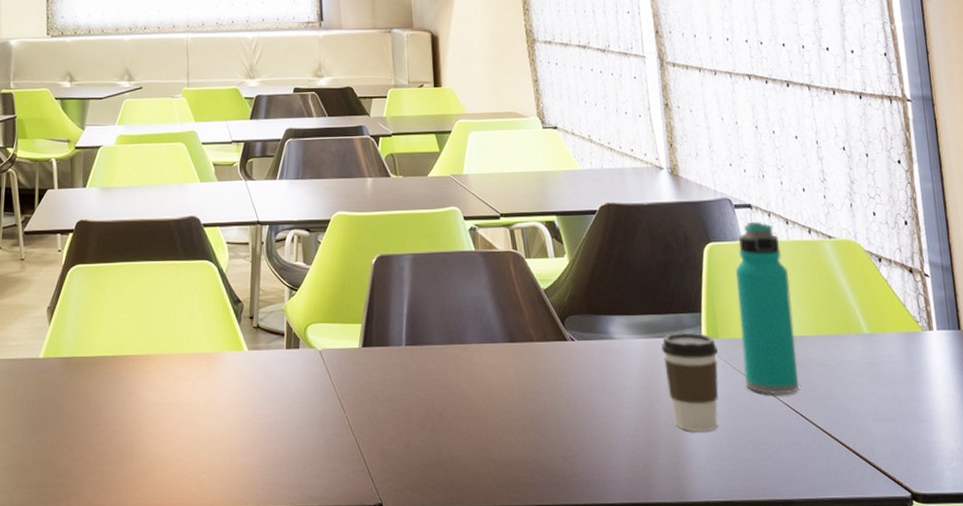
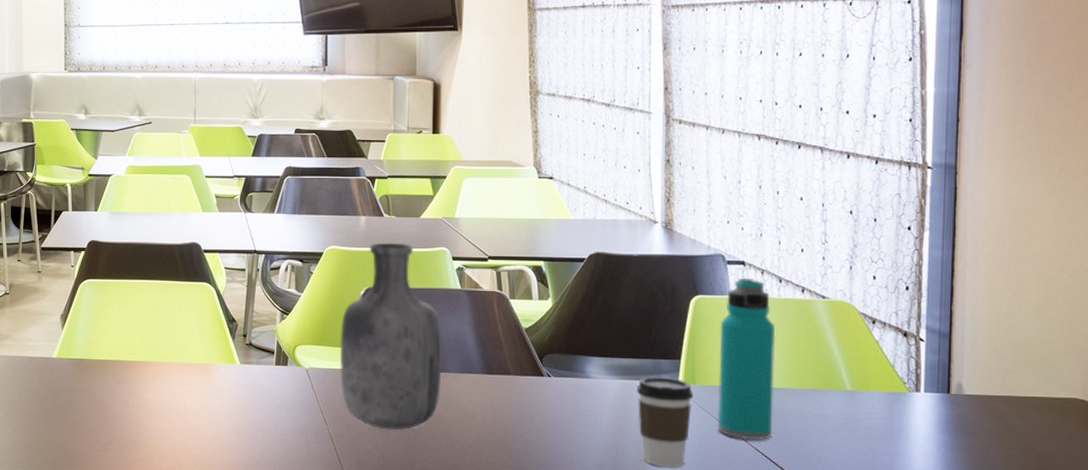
vase: none [353,204,463,414] -> present [339,242,442,430]

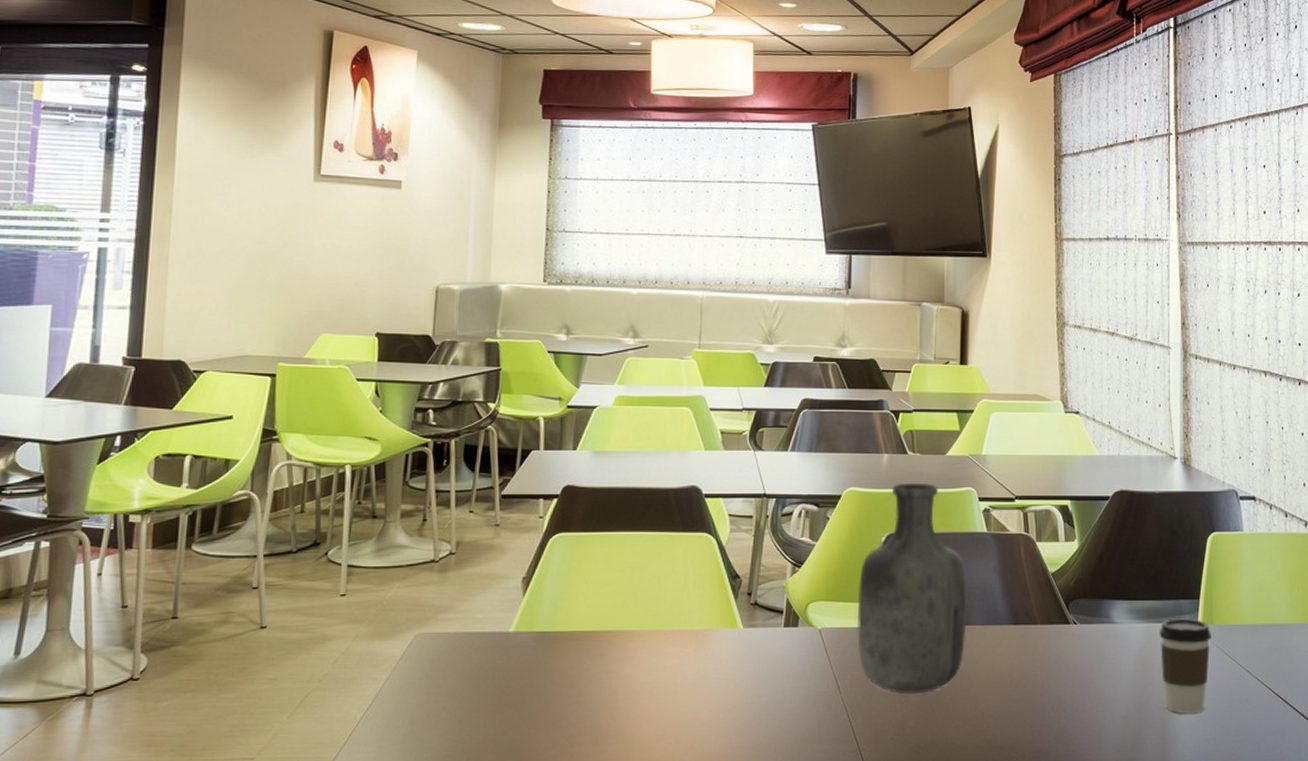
water bottle: present [717,278,776,440] -> none [1233,513,1284,678]

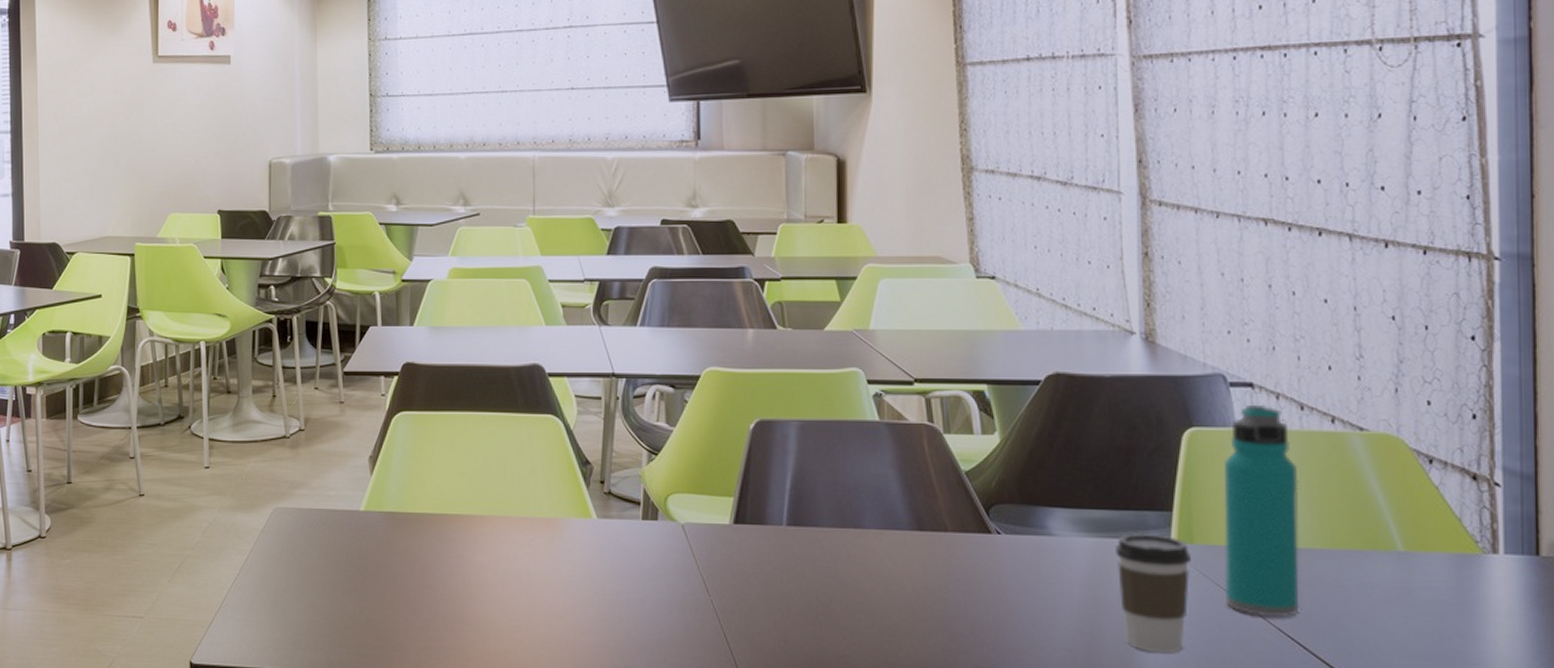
vase: present [856,482,967,695] -> none [724,362,858,604]
water bottle: none [1233,513,1284,678] -> present [1223,404,1300,617]

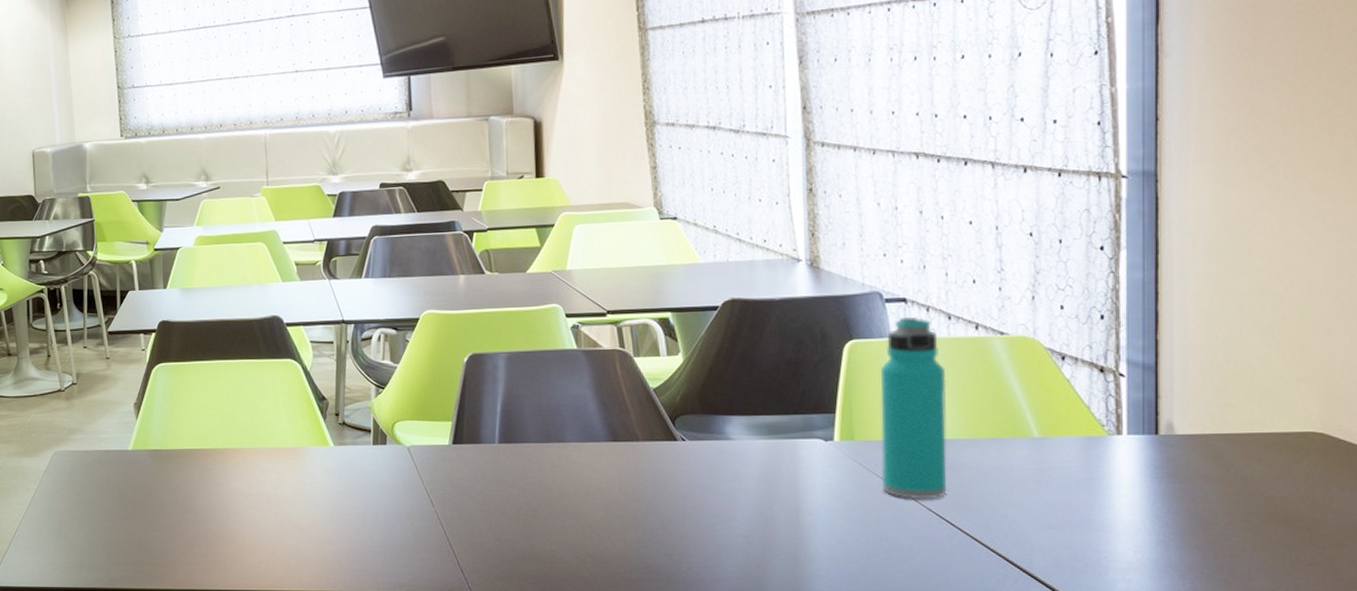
coffee cup: present [1116,532,1191,654] -> none [786,433,852,535]

